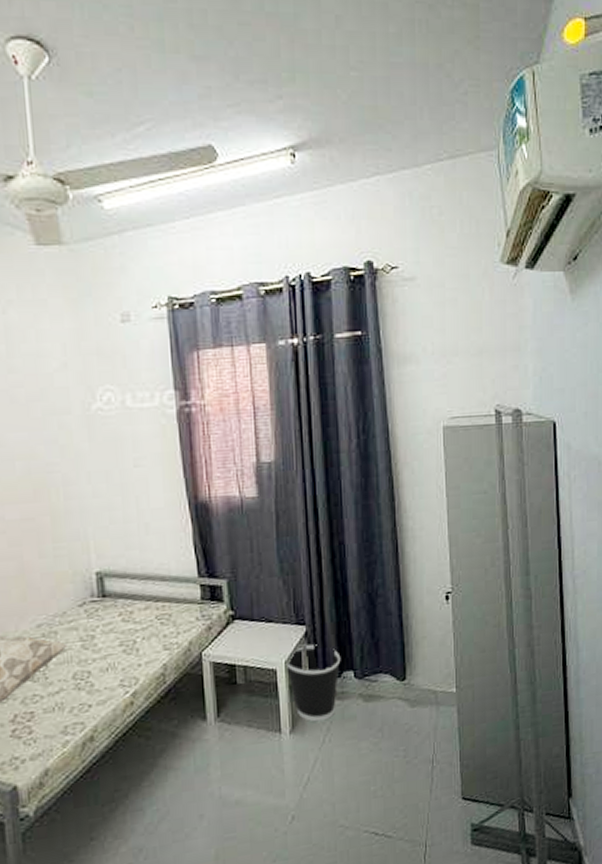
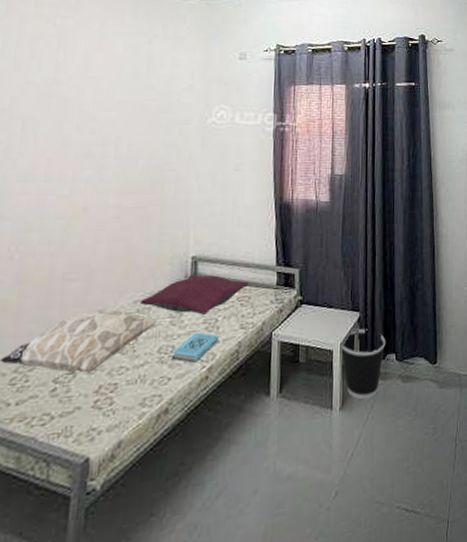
pillow: none [44,592,168,637] -> present [140,275,249,315]
book: none [88,655,140,688] -> present [171,332,219,363]

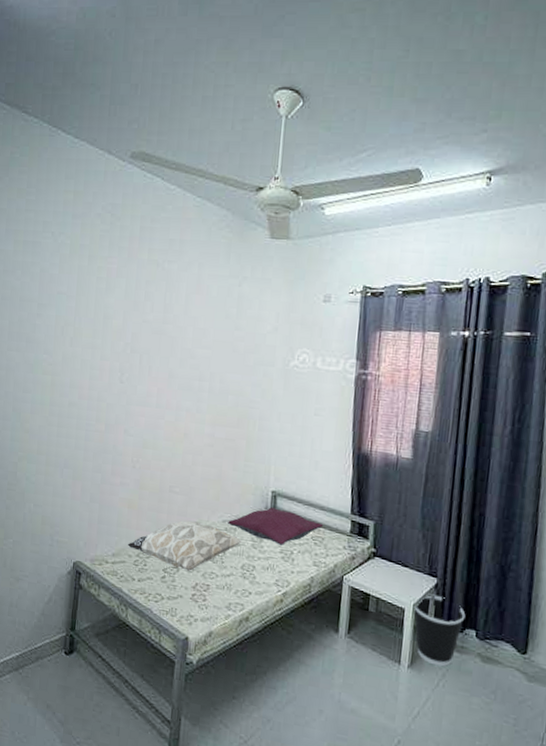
book: present [171,332,219,363] -> none [252,558,293,585]

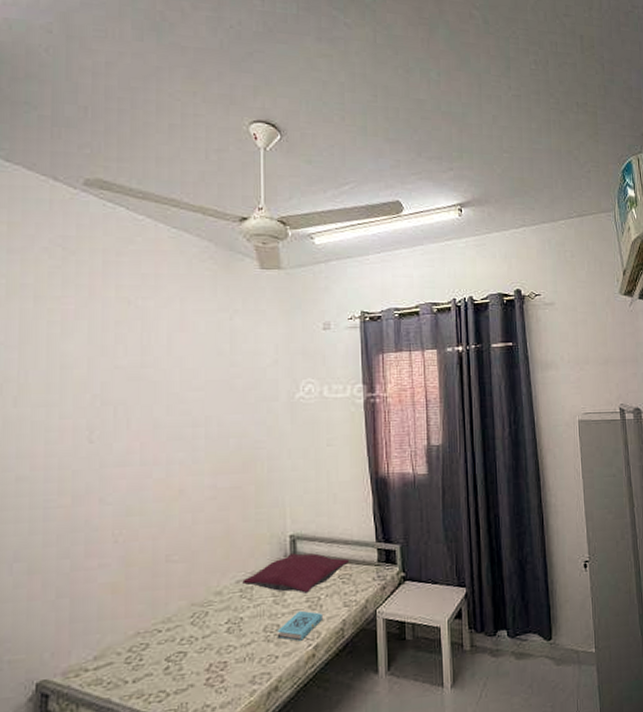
decorative pillow: present [127,520,242,571] -> none [114,589,261,652]
book: none [252,558,293,585] -> present [277,610,322,641]
wastebasket: present [413,593,466,667] -> none [447,604,496,677]

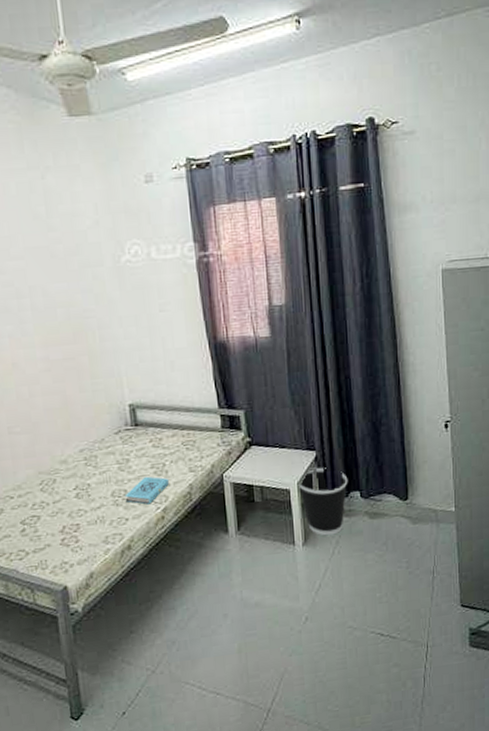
pillow: present [242,553,350,594] -> none [86,421,193,460]
wastebasket: none [447,604,496,677] -> present [297,467,348,536]

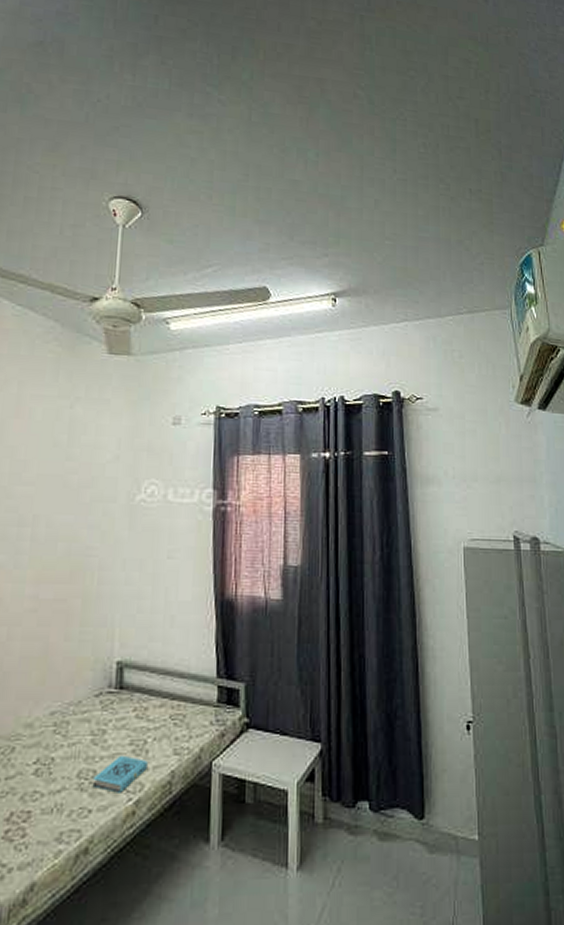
wastebasket: present [297,467,348,536] -> none [297,764,356,859]

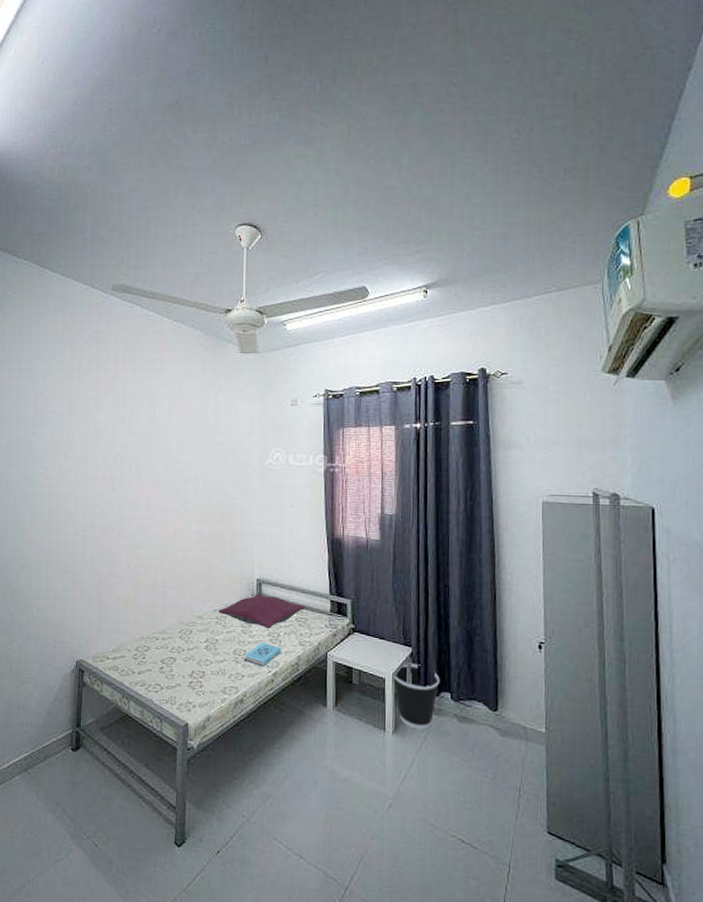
pillow: none [57,684,185,734] -> present [218,594,306,629]
wastebasket: none [297,764,356,859] -> present [392,662,440,730]

